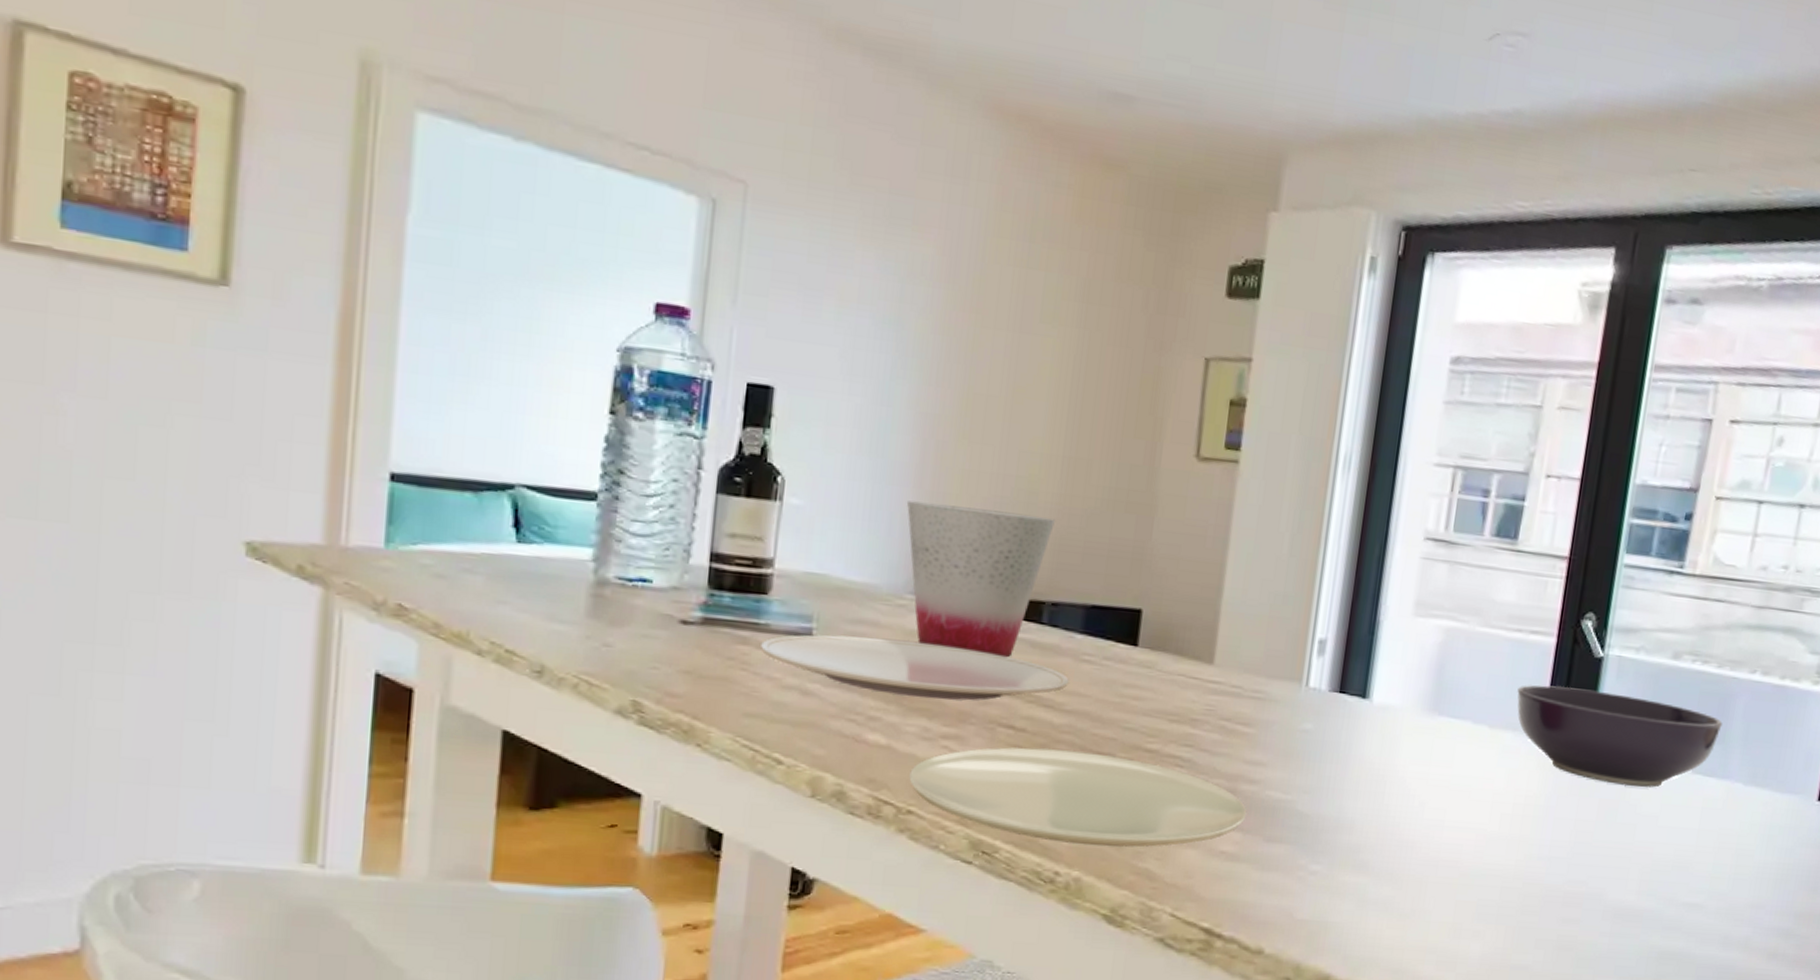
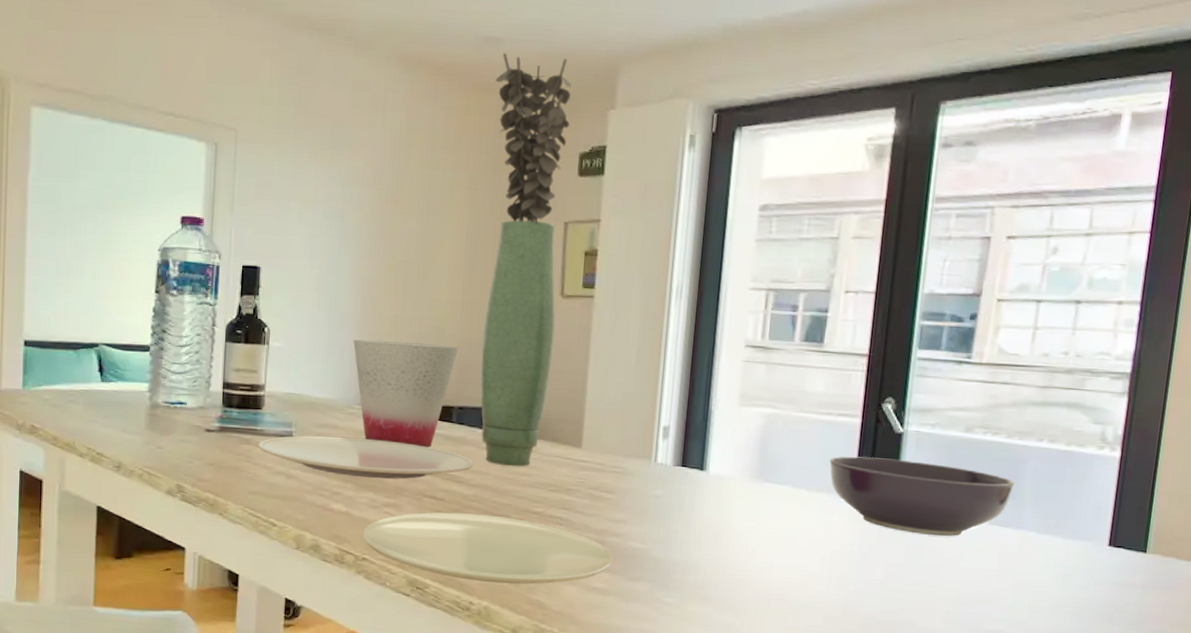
vase: none [1080,118,1223,688] -> present [480,53,571,467]

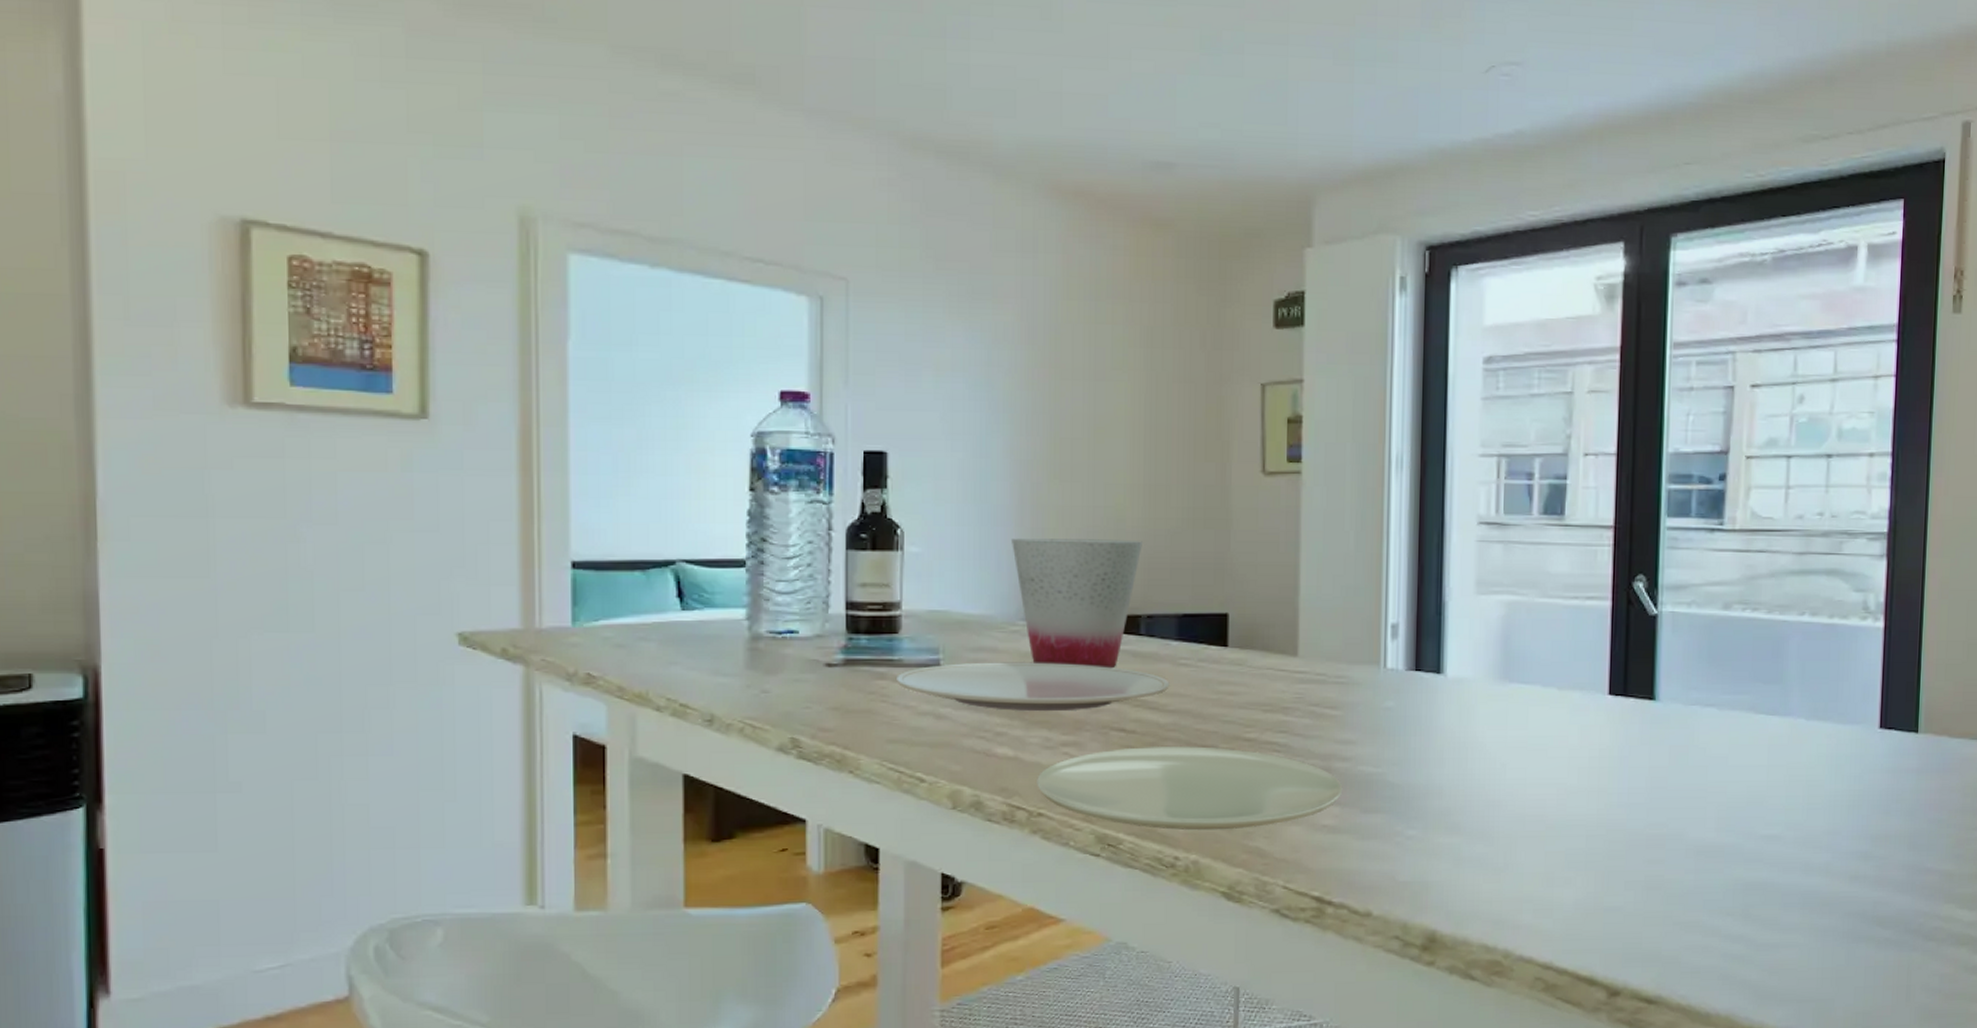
vase: present [480,53,571,467] -> none [1169,181,1260,685]
bowl: present [829,456,1015,536] -> none [1580,645,1779,732]

